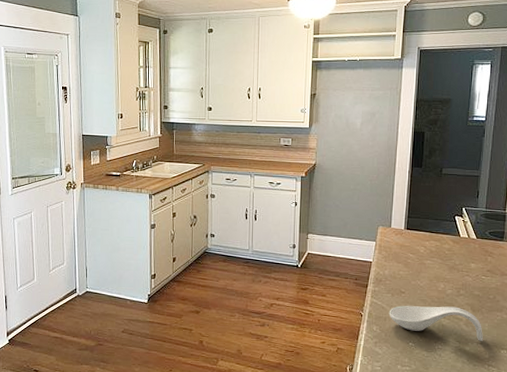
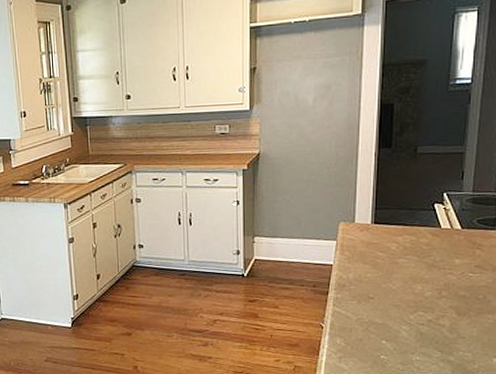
spoon rest: present [389,305,483,341] -> none [355,311,471,349]

